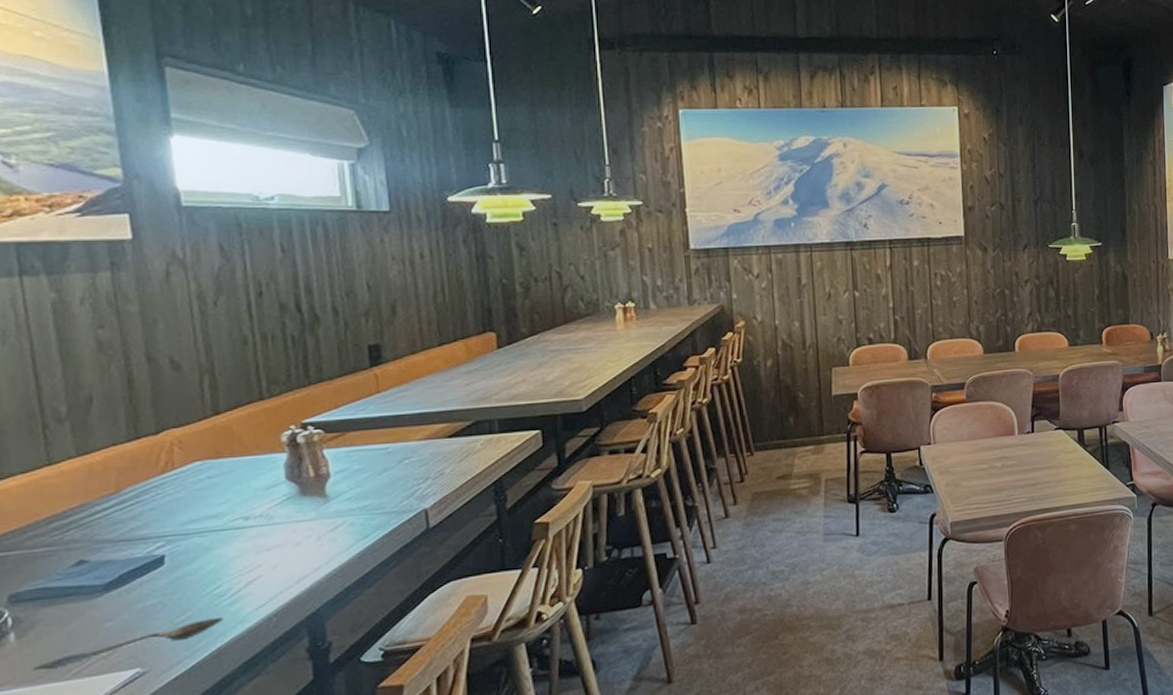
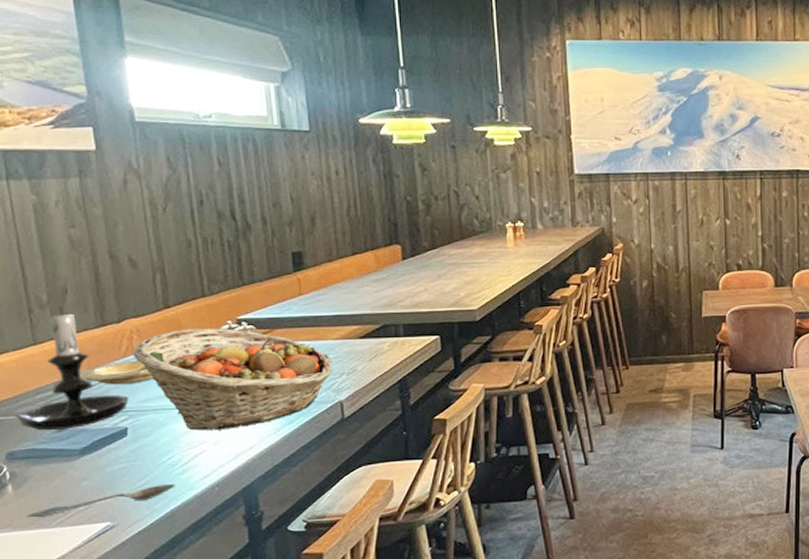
candle holder: none [20,419,166,565] -> present [14,306,128,431]
plate: none [105,476,199,507] -> present [79,360,154,385]
fruit basket: none [173,434,416,554] -> present [132,328,333,431]

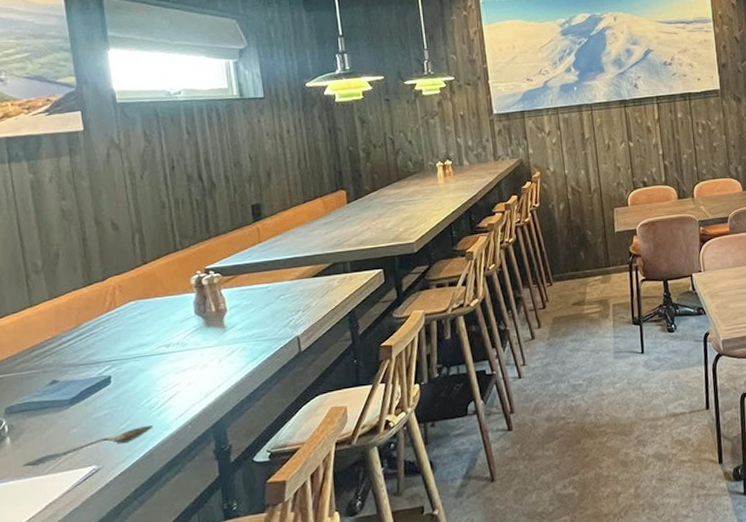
candle holder: present [14,306,128,431] -> none [13,270,112,385]
plate: present [79,360,154,385] -> none [69,313,134,338]
fruit basket: present [132,328,333,431] -> none [115,278,290,374]

